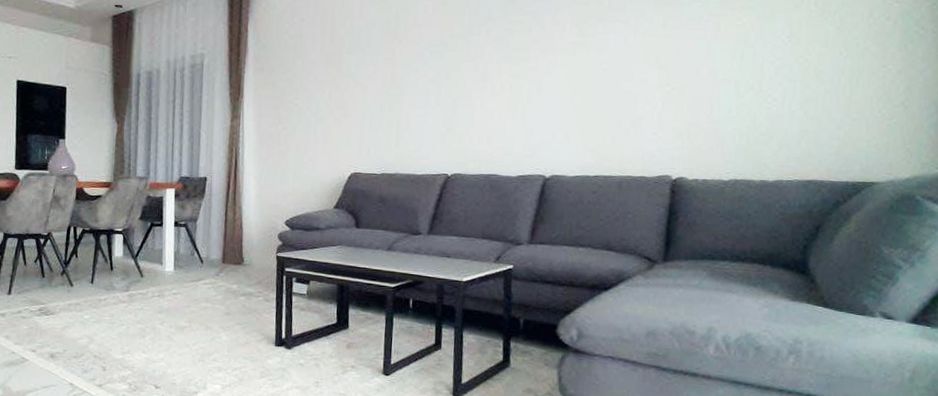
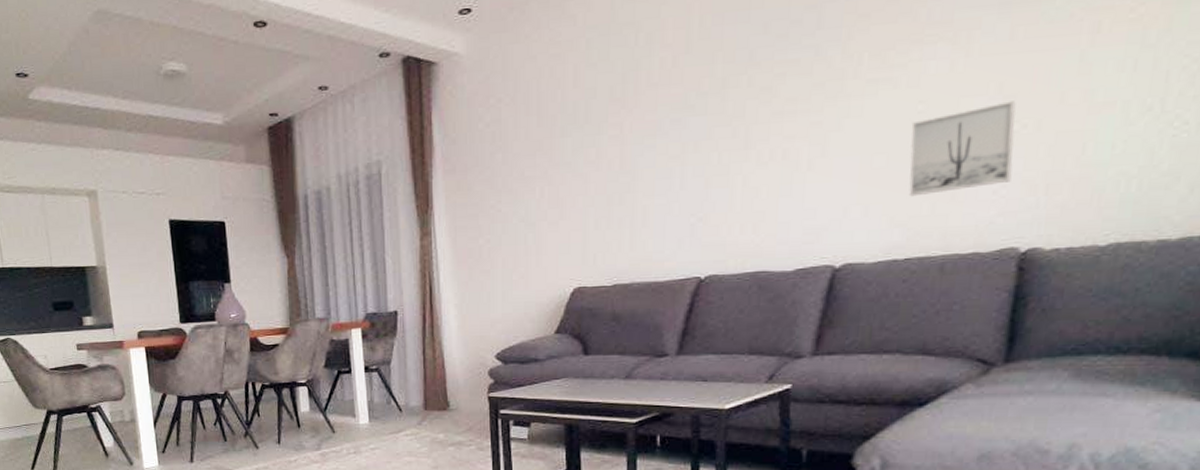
wall art: none [597,70,667,130] -> present [909,101,1016,197]

